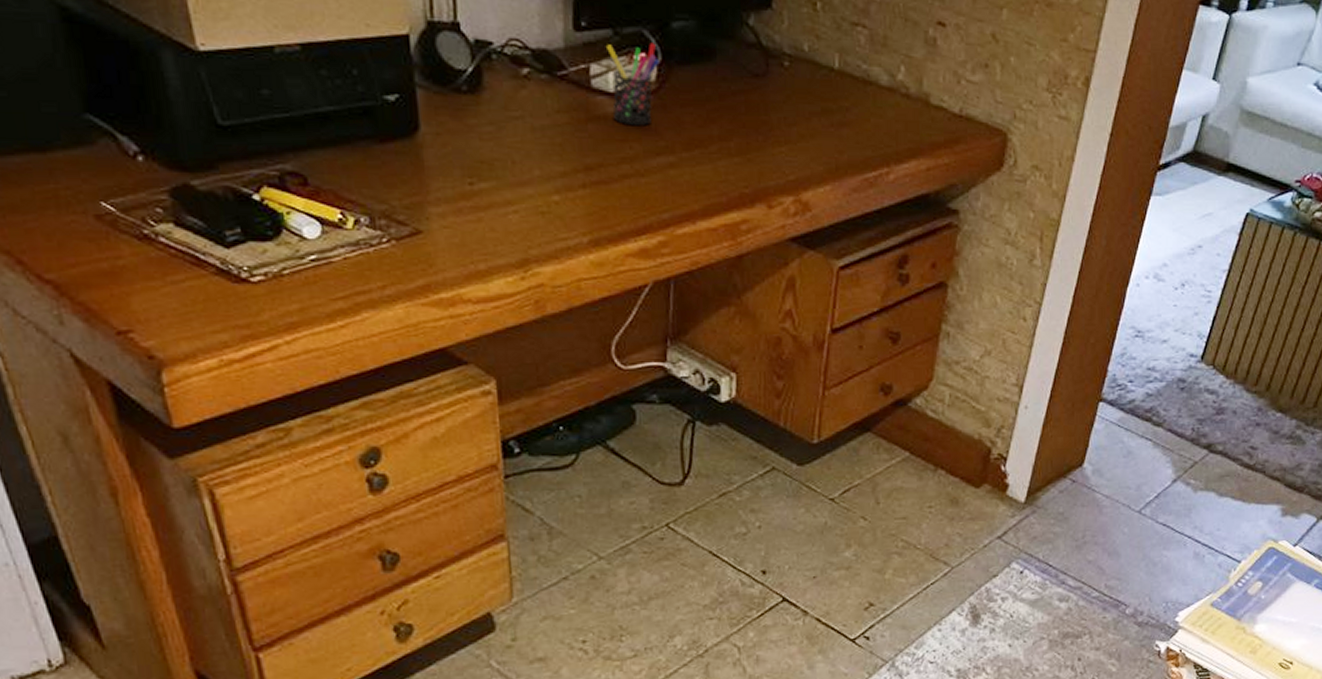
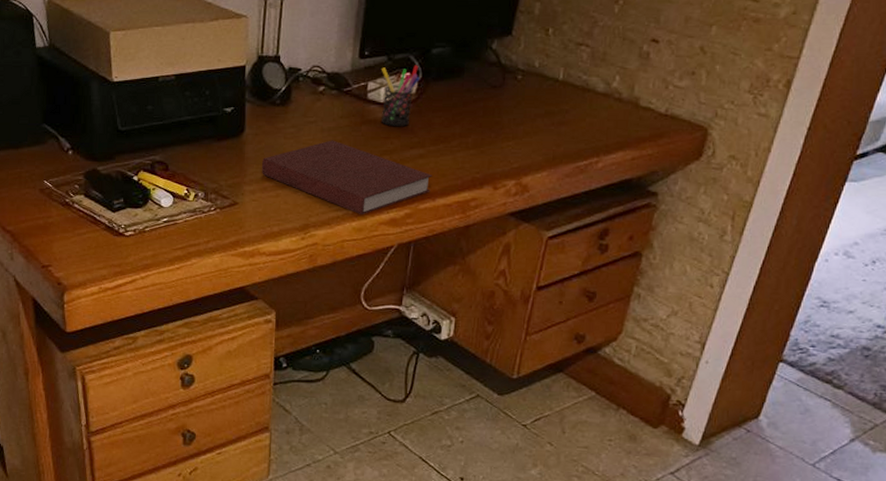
notebook: none [451,143,689,245] -> present [262,140,432,215]

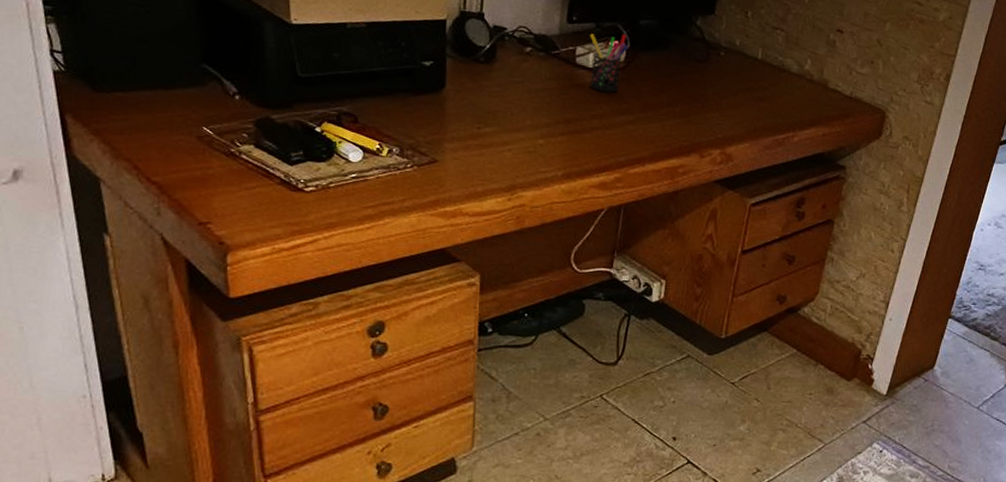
notebook: present [262,140,432,215] -> none [464,101,642,178]

